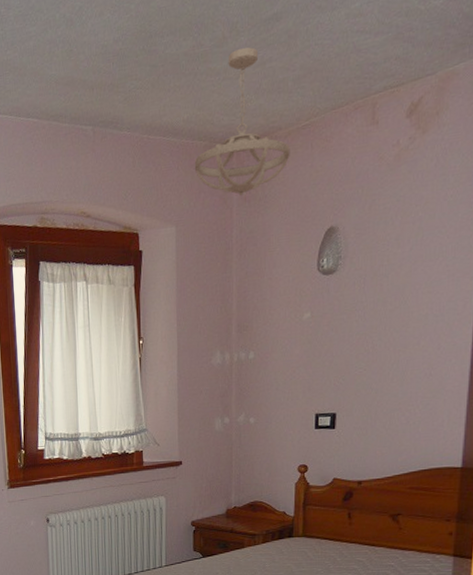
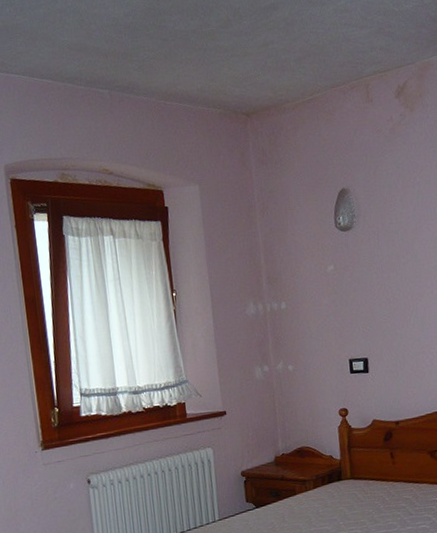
ceiling light fixture: present [194,47,290,196] -> none [211,30,299,159]

